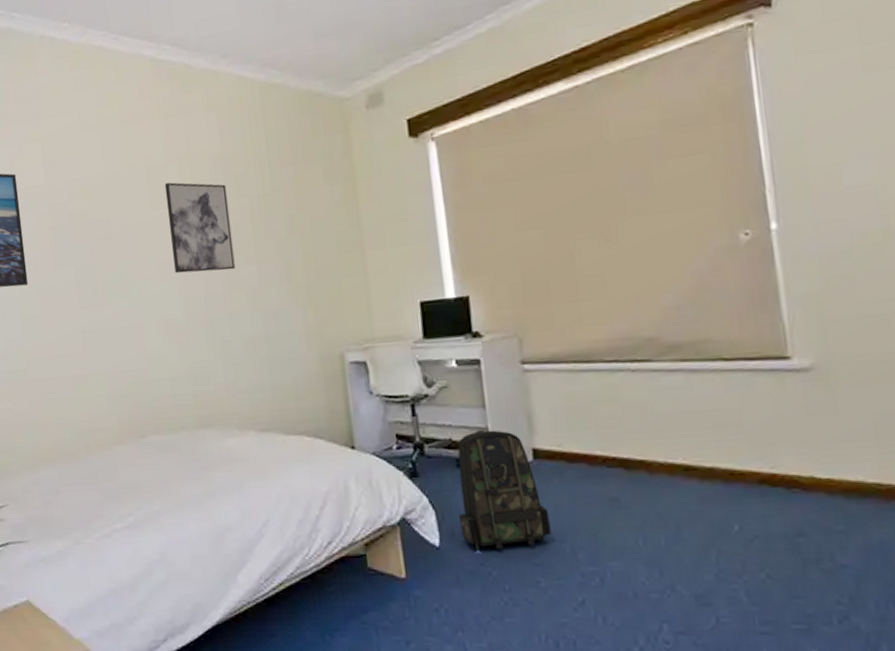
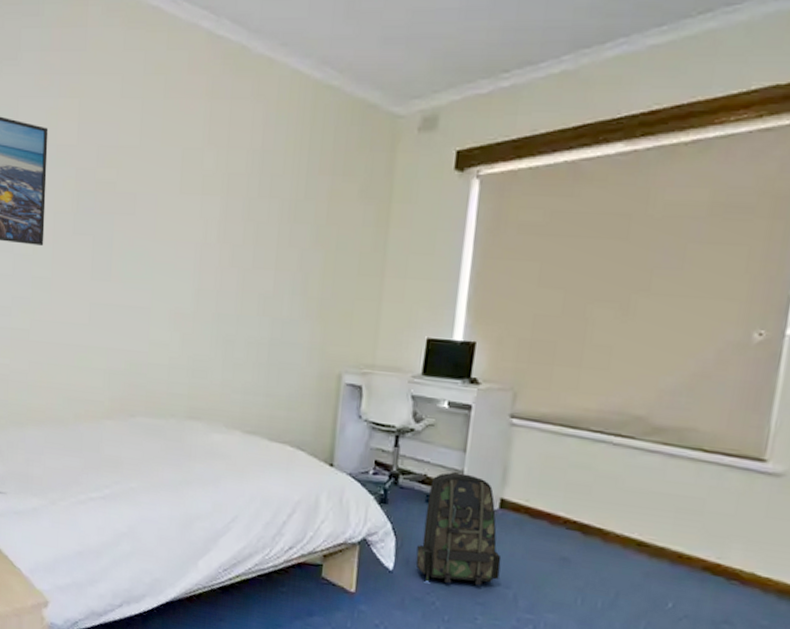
wall art: present [164,182,236,274] -> none [192,169,260,270]

